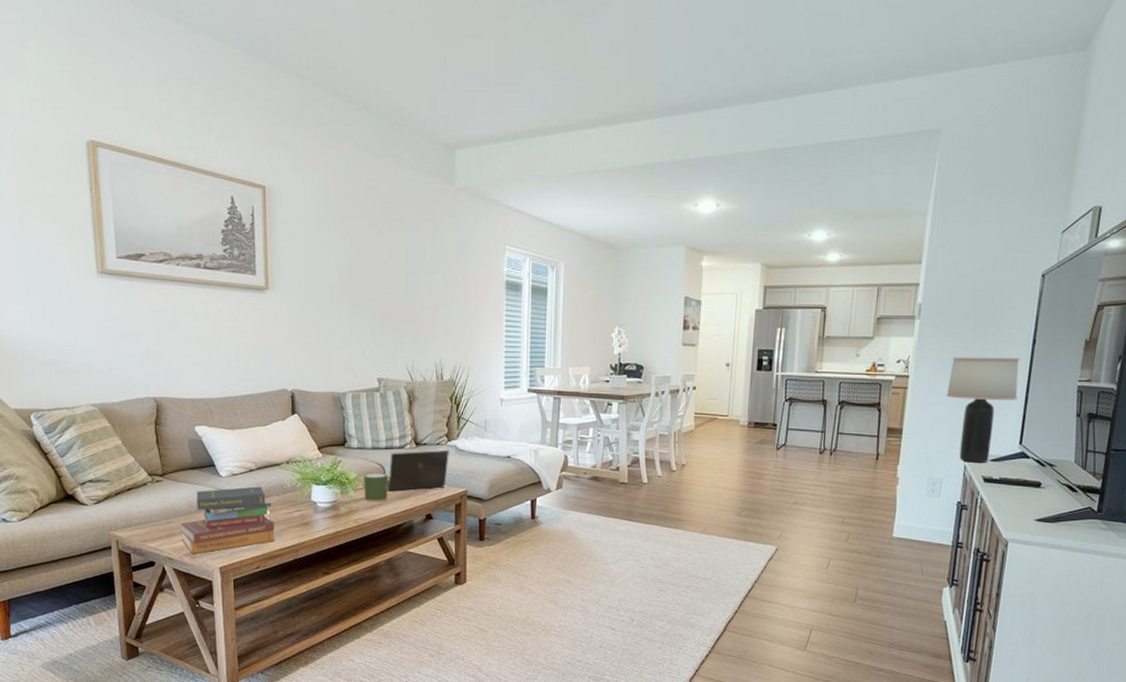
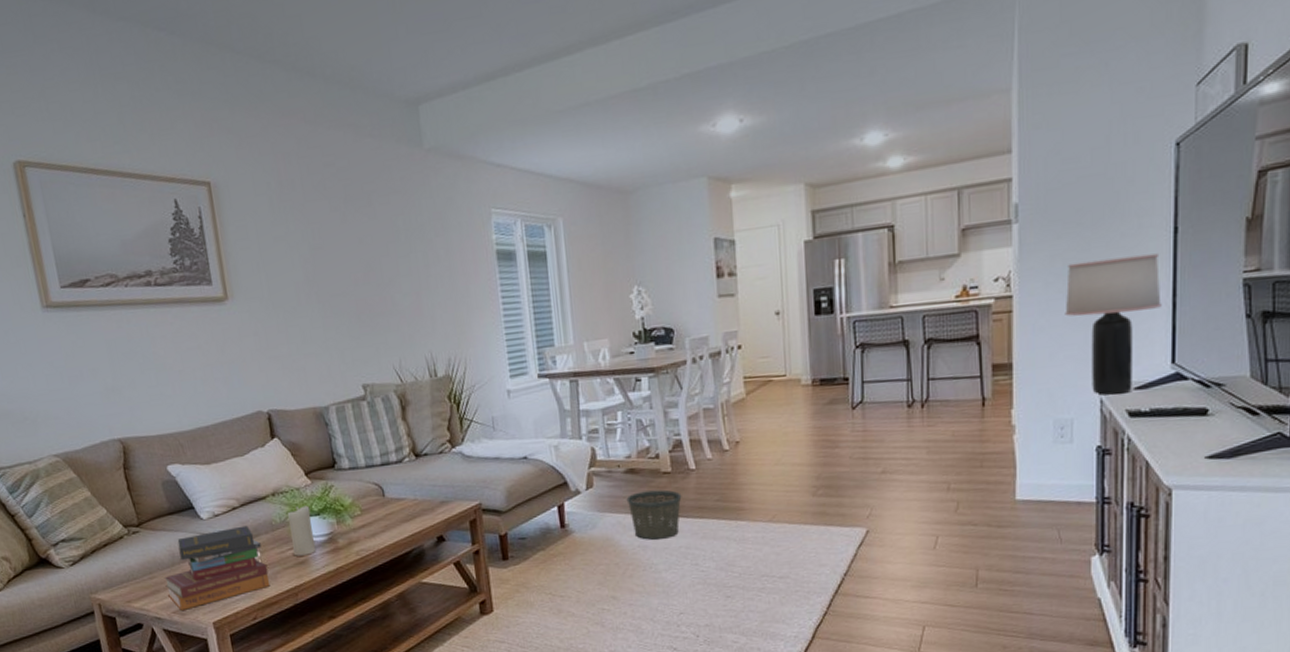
candle: none [297,475,320,518] -> present [287,505,317,556]
mug: present [364,473,388,502] -> none [360,494,391,530]
laptop: present [386,450,449,492] -> none [387,459,456,515]
basket: none [588,496,634,537] -> present [626,489,682,540]

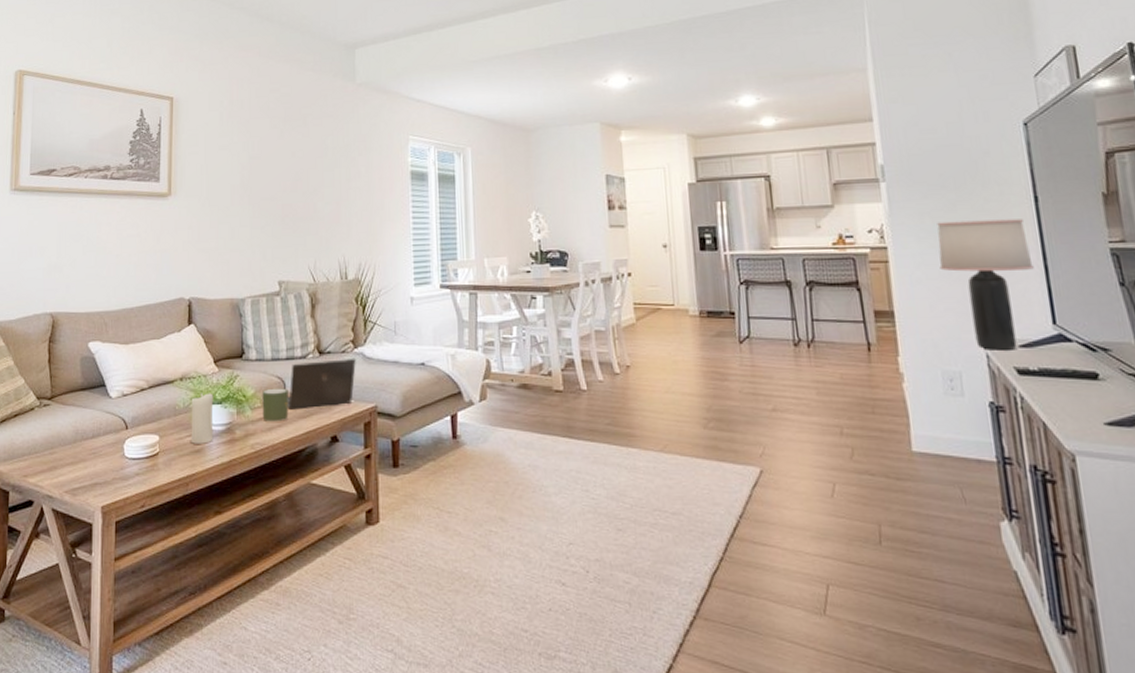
books: present [164,525,270,610] -> none [63,408,164,490]
mug: none [360,494,391,530] -> present [262,388,289,423]
laptop: none [387,459,456,515] -> present [287,359,356,410]
basket: present [626,489,682,540] -> none [518,408,573,460]

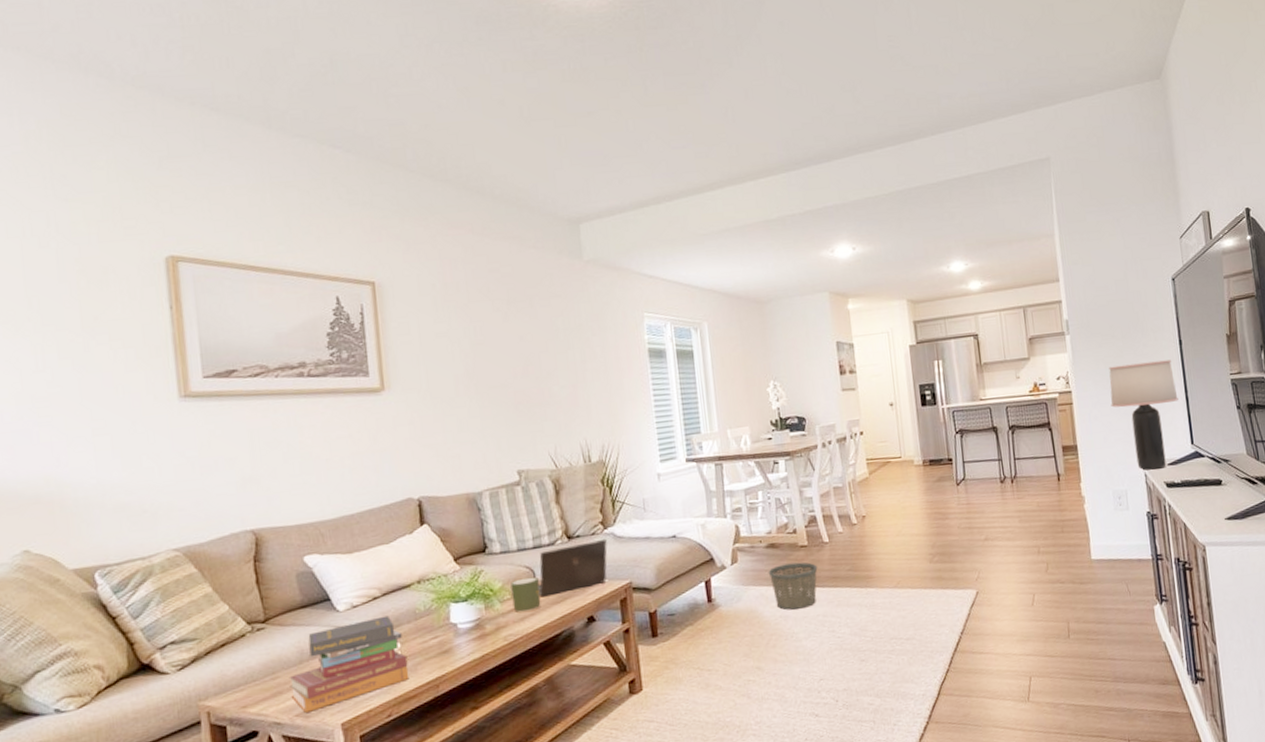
books: none [63,408,164,490] -> present [289,615,409,713]
candle: present [191,393,214,444] -> none [432,591,462,645]
basket: none [518,408,573,460] -> present [768,562,818,610]

